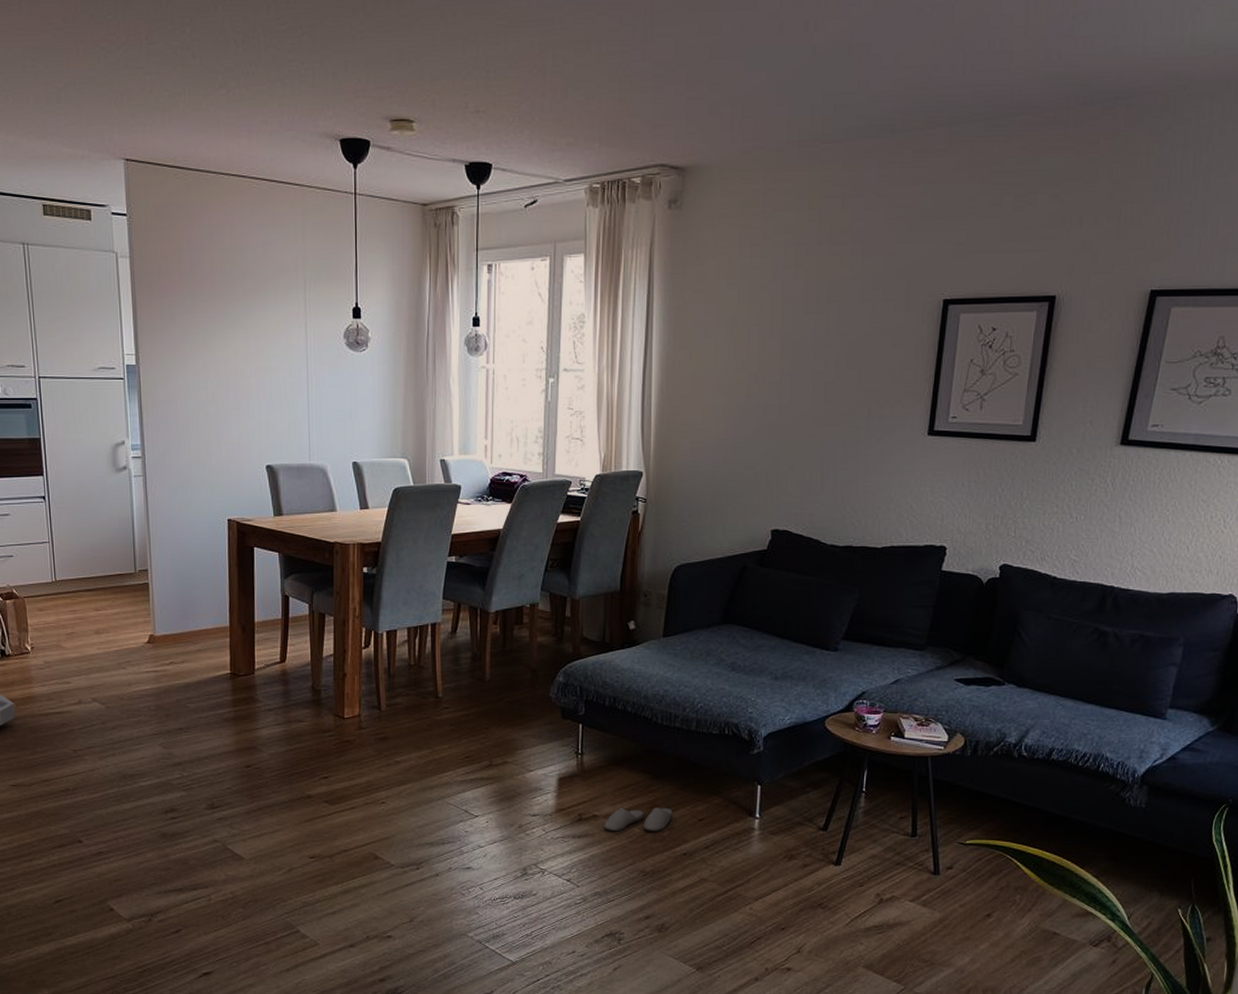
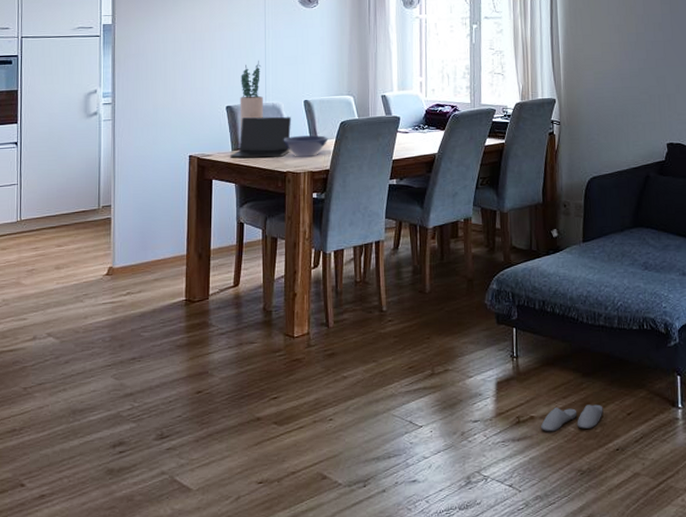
laptop: none [272,479,338,527] -> present [230,116,291,159]
vase: none [281,412,308,499] -> present [240,60,264,135]
bowl: none [330,503,380,528] -> present [283,135,328,158]

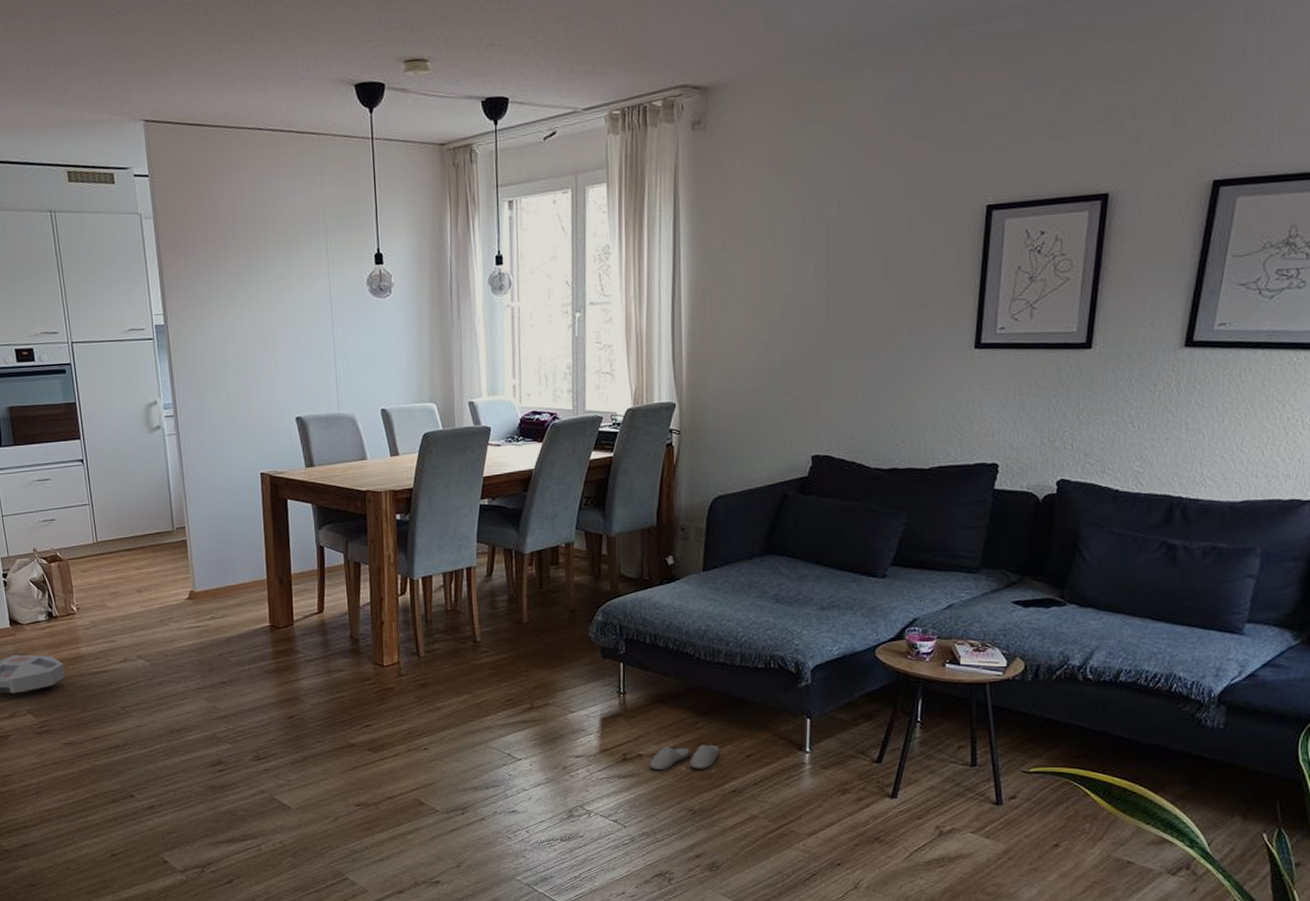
laptop: present [230,116,291,159] -> none [304,428,369,476]
vase: present [240,60,264,135] -> none [309,362,338,450]
bowl: present [283,135,328,158] -> none [360,449,410,475]

